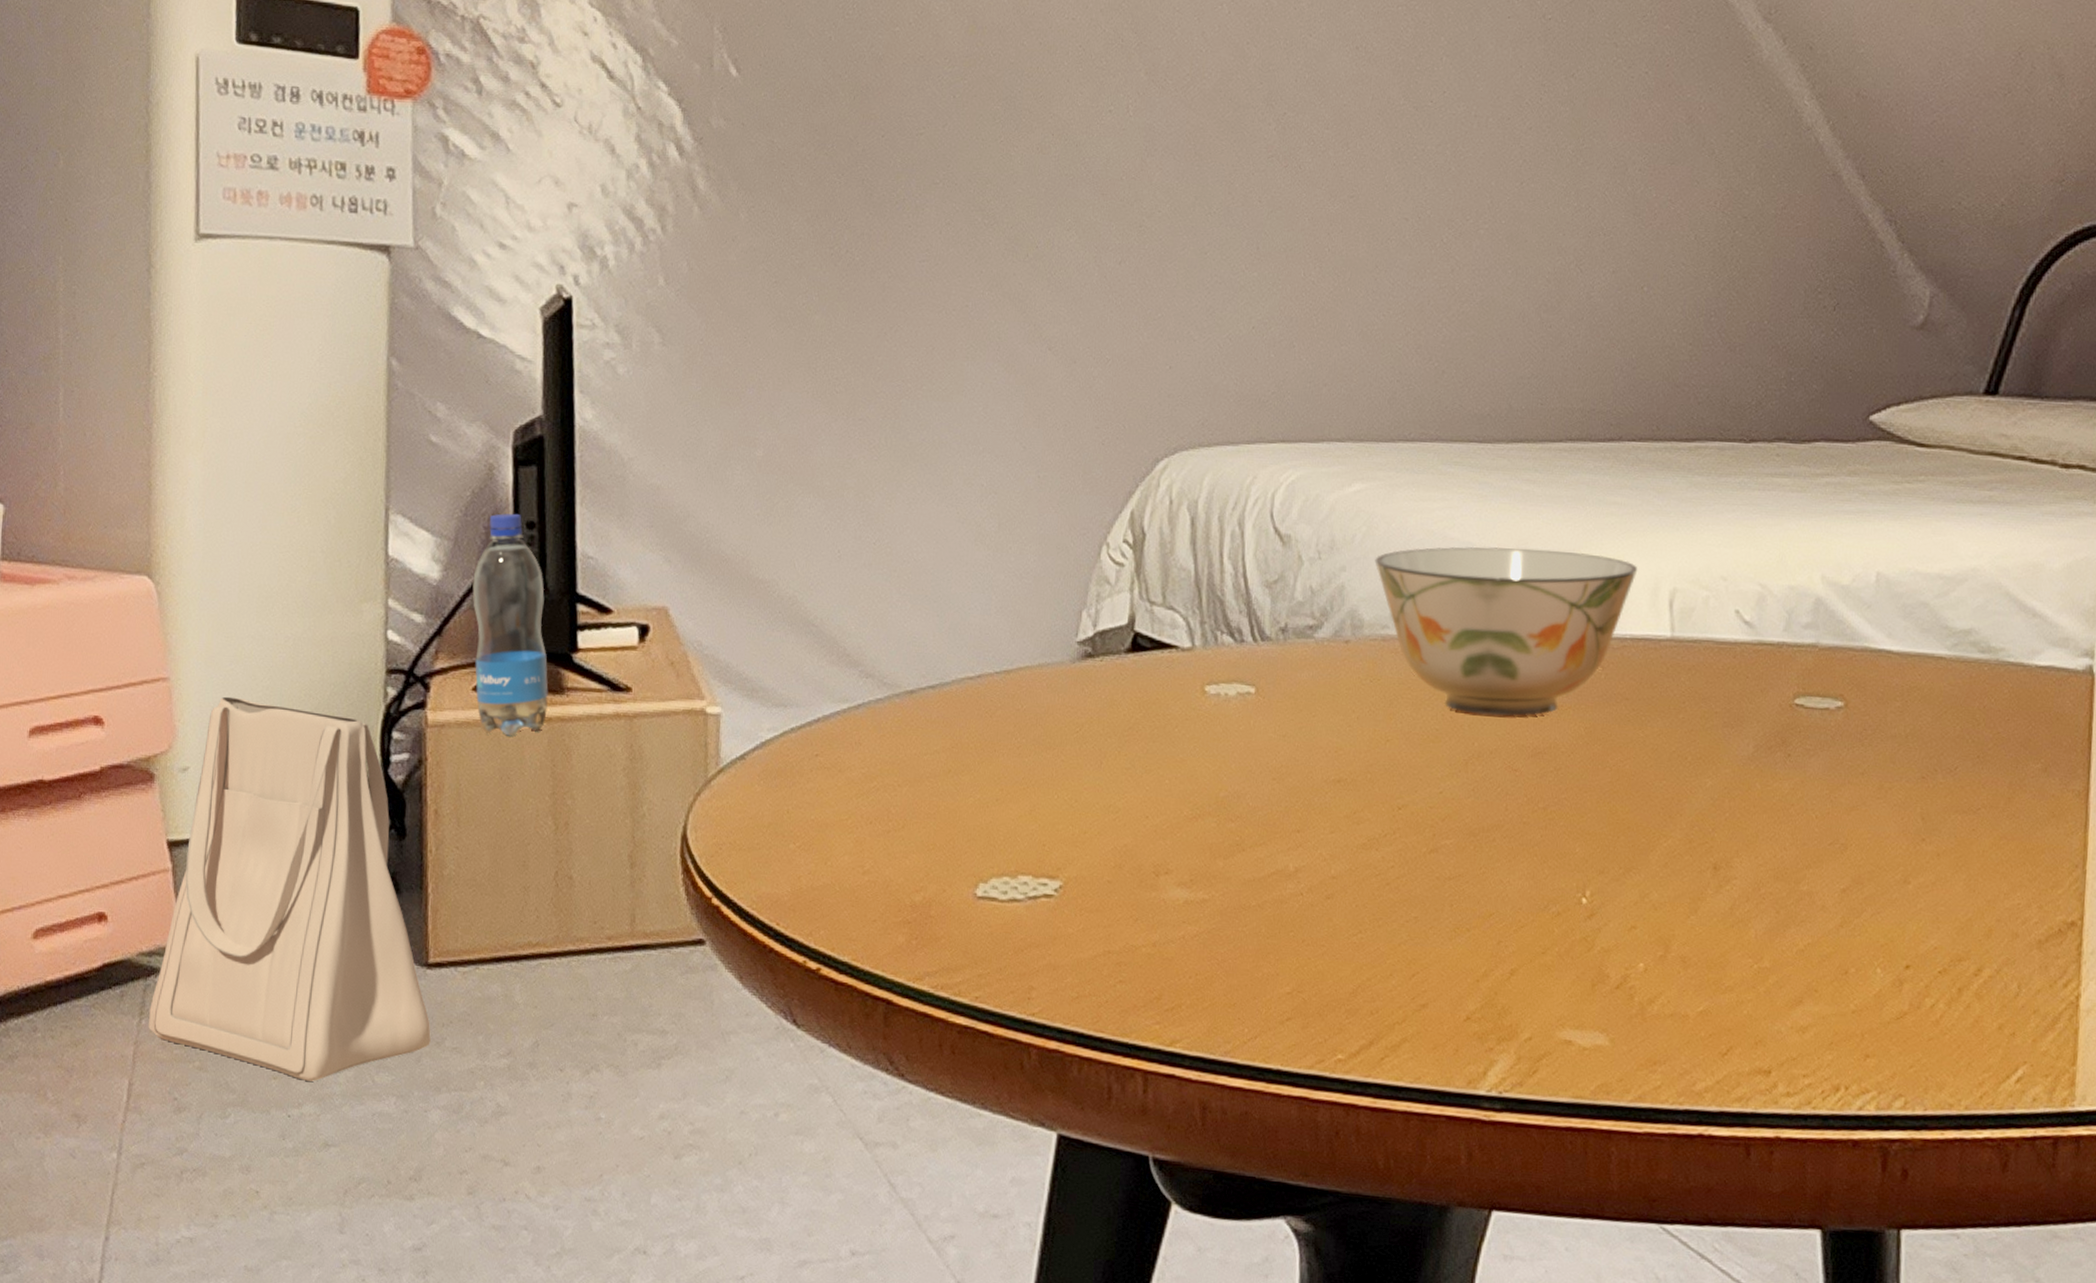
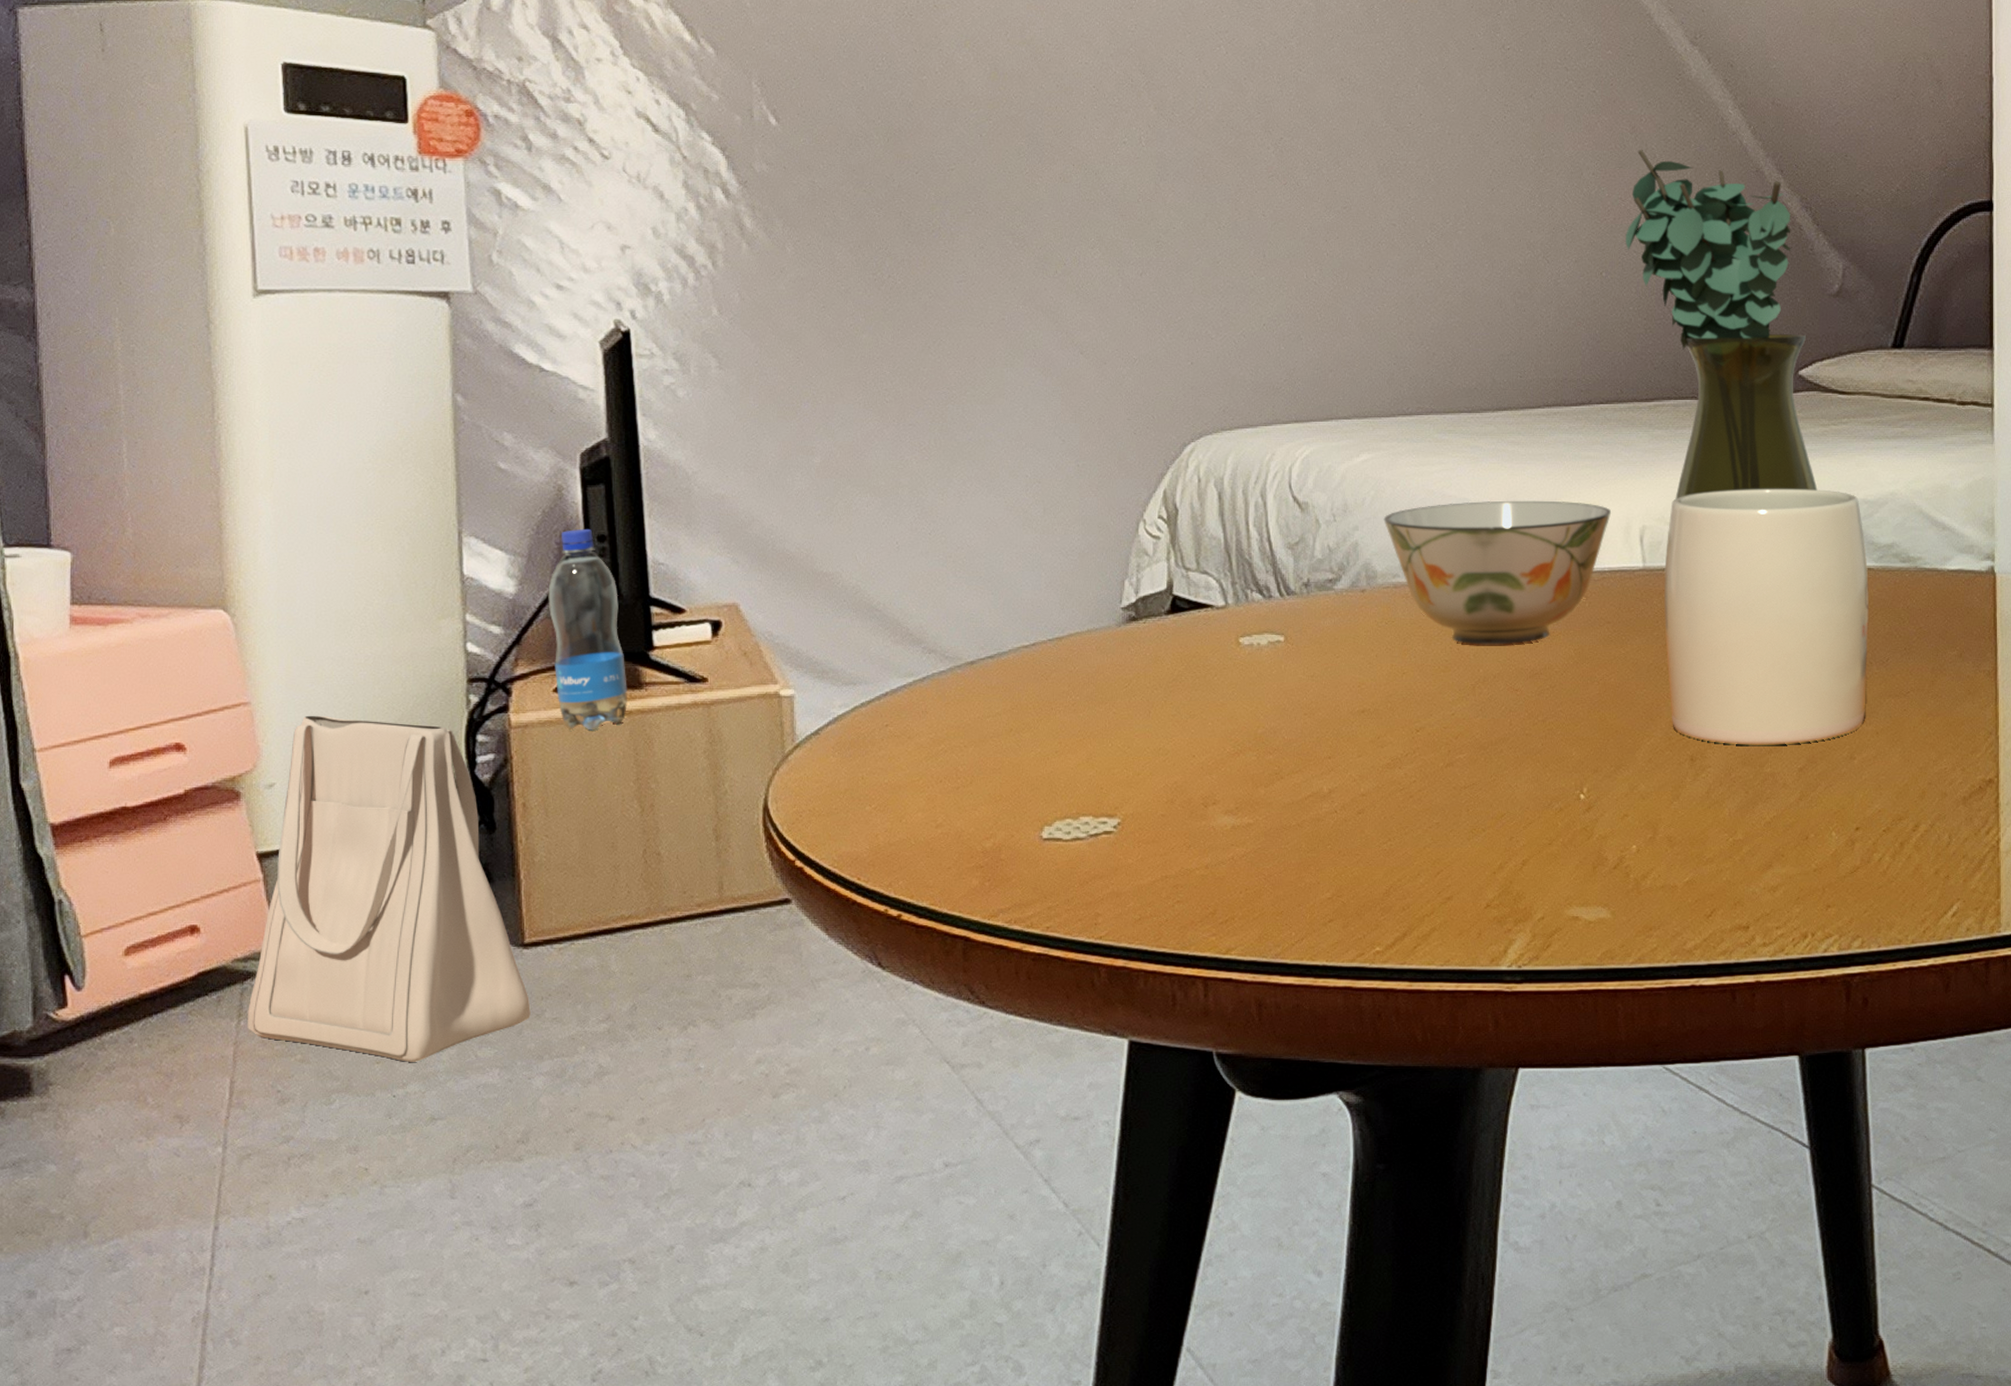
vase: none [1673,143,1884,560] -> present [1626,149,1818,499]
mug: none [1692,552,1939,860] -> present [1664,488,1869,745]

